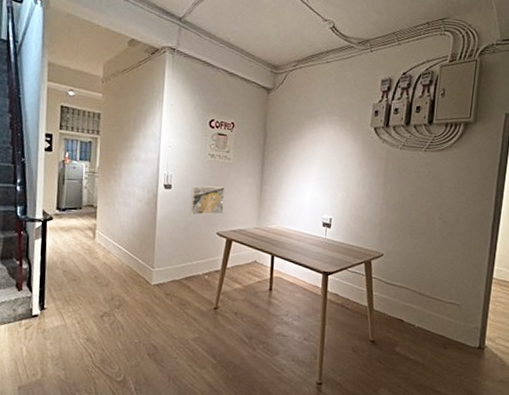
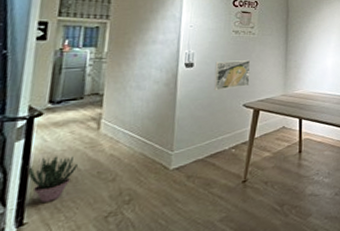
potted plant: none [44,256,80,295] -> present [26,156,78,204]

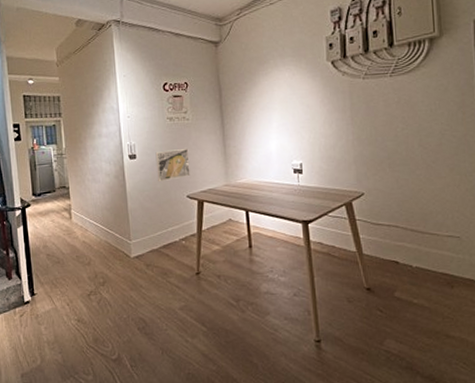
potted plant: present [26,156,78,204] -> none [28,241,61,279]

